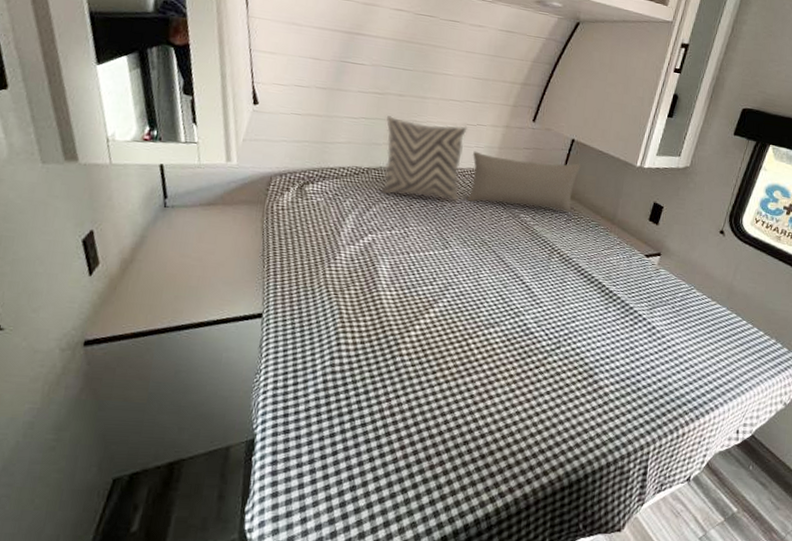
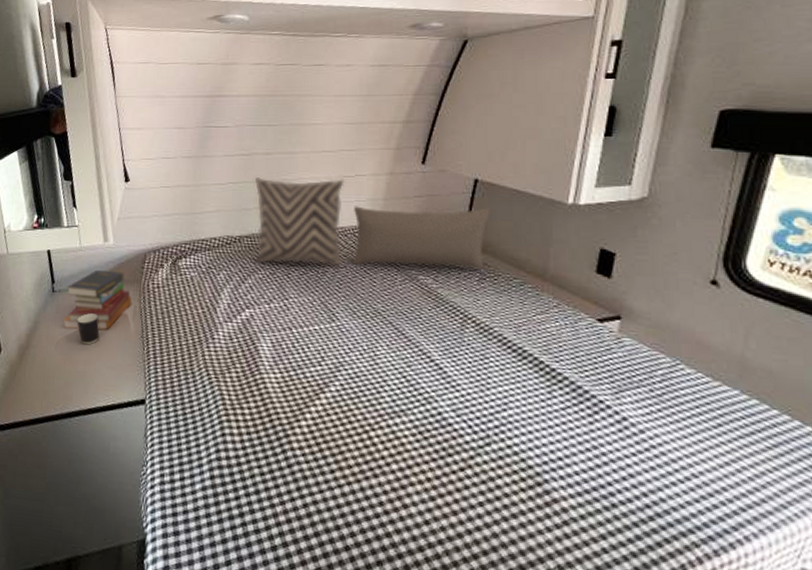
books: none [175,189,254,247] -> present [63,270,132,330]
mug: none [190,230,217,261] -> present [76,313,100,345]

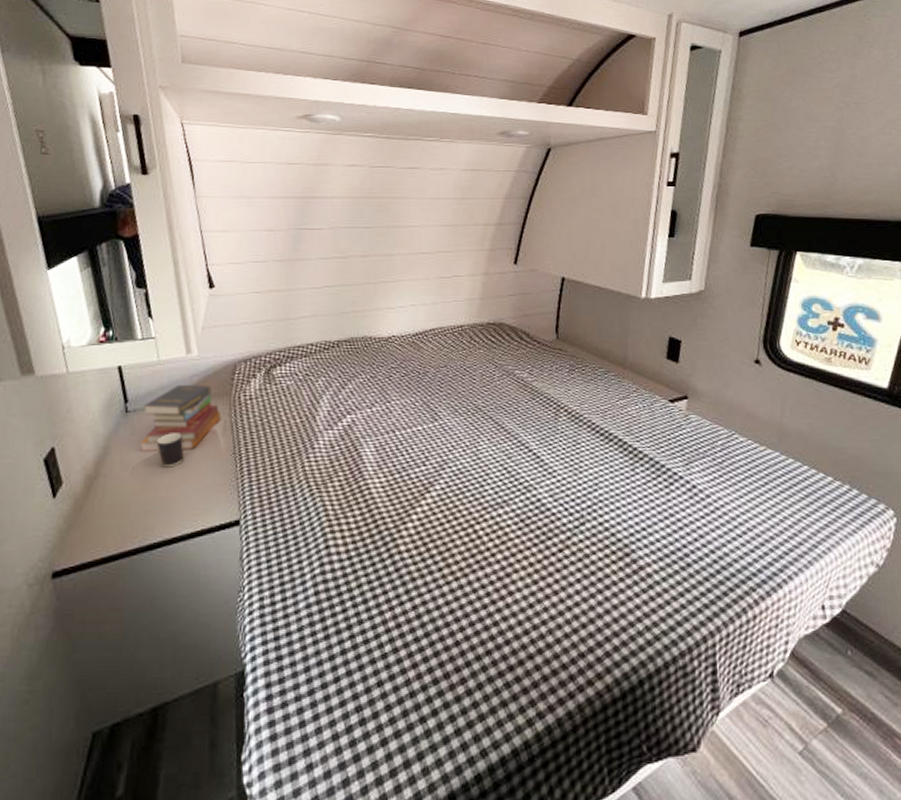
pillow: present [254,177,345,265] -> none [351,280,443,367]
pillow: present [353,206,491,269] -> none [452,304,577,364]

